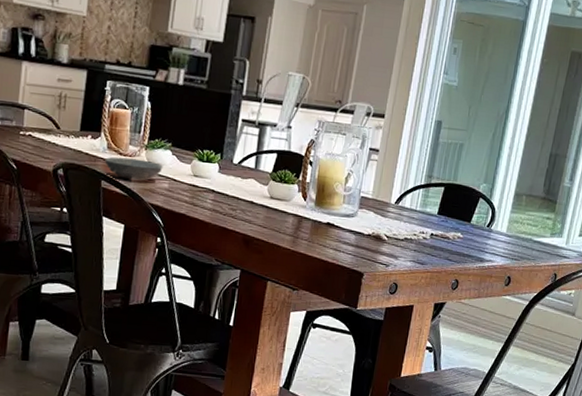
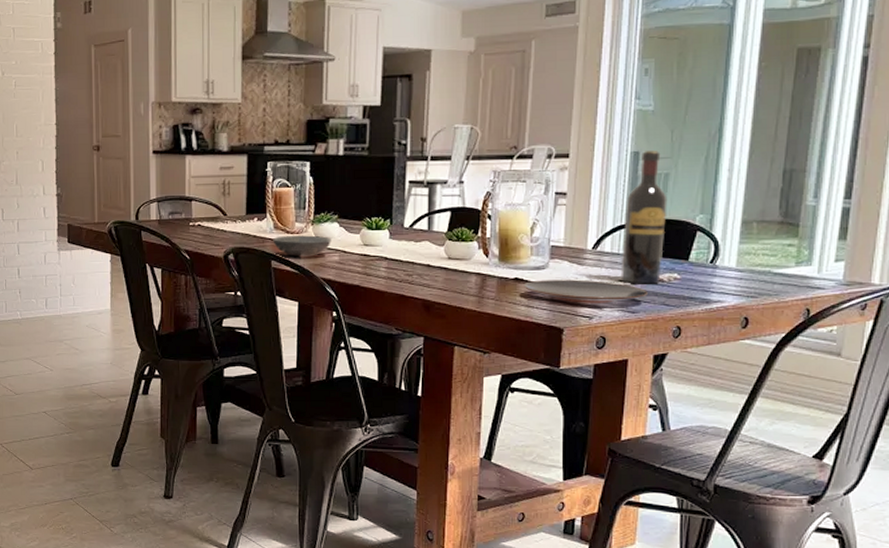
plate: none [334,226,436,254] -> present [523,279,648,303]
wine bottle: none [415,121,460,241] -> present [620,151,668,284]

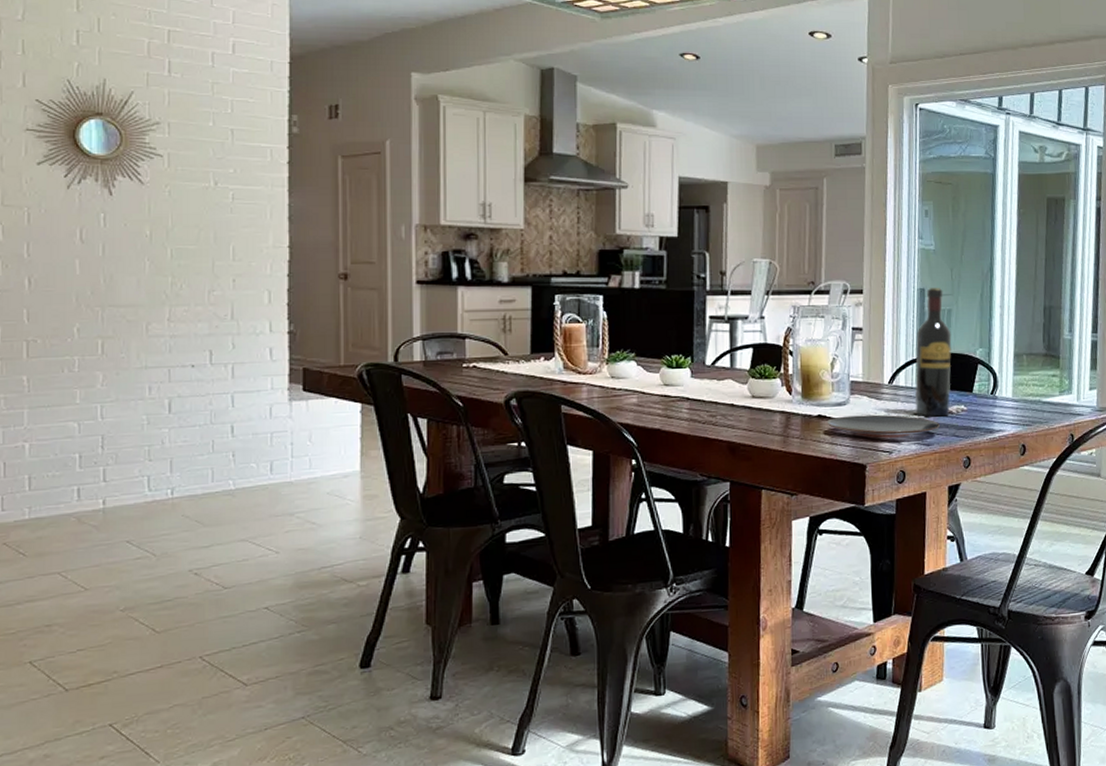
bowl: present [273,235,331,257] -> none [562,375,629,400]

